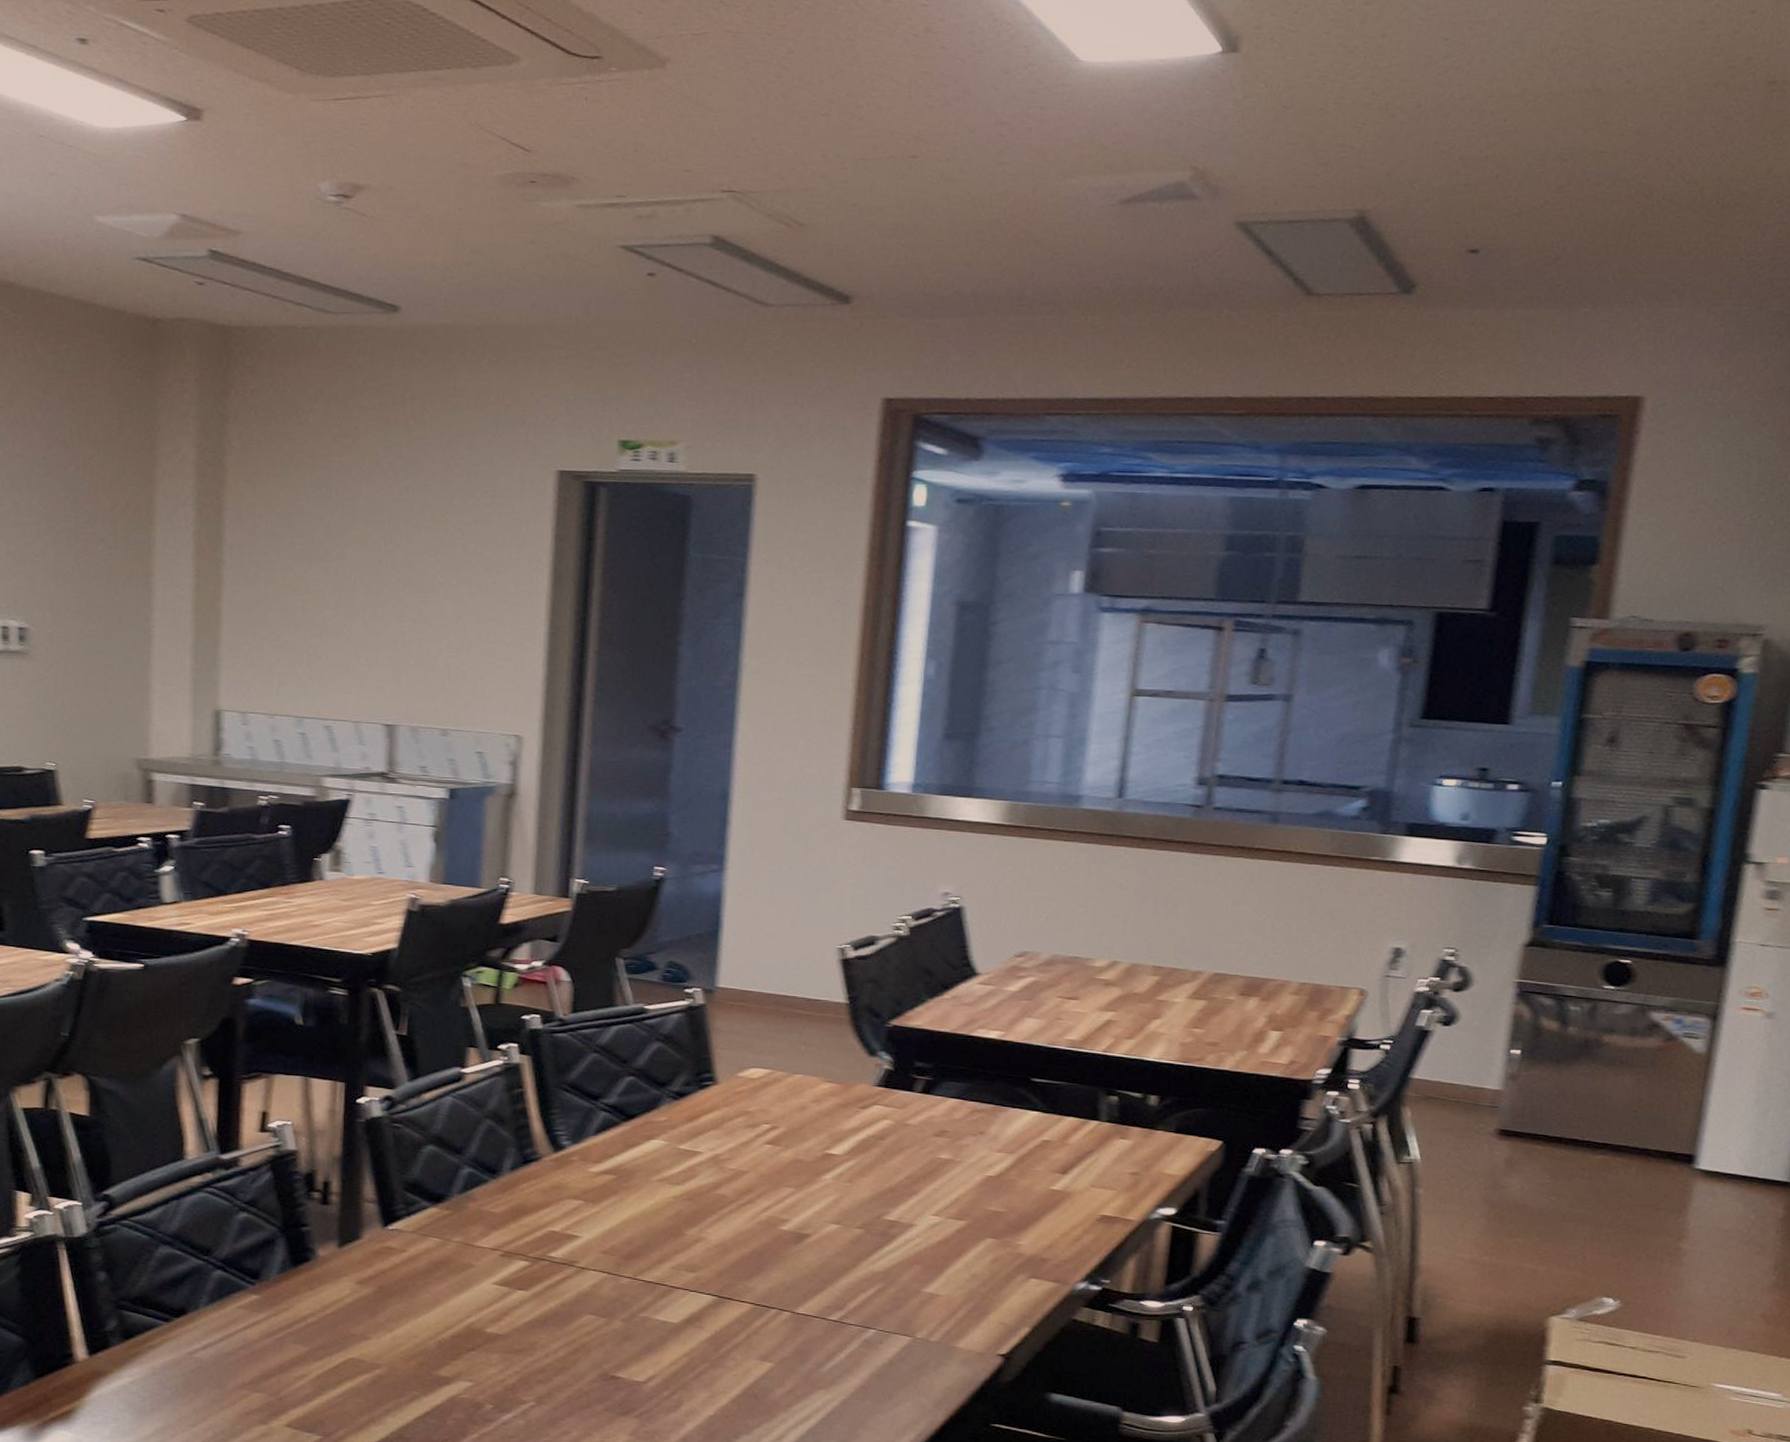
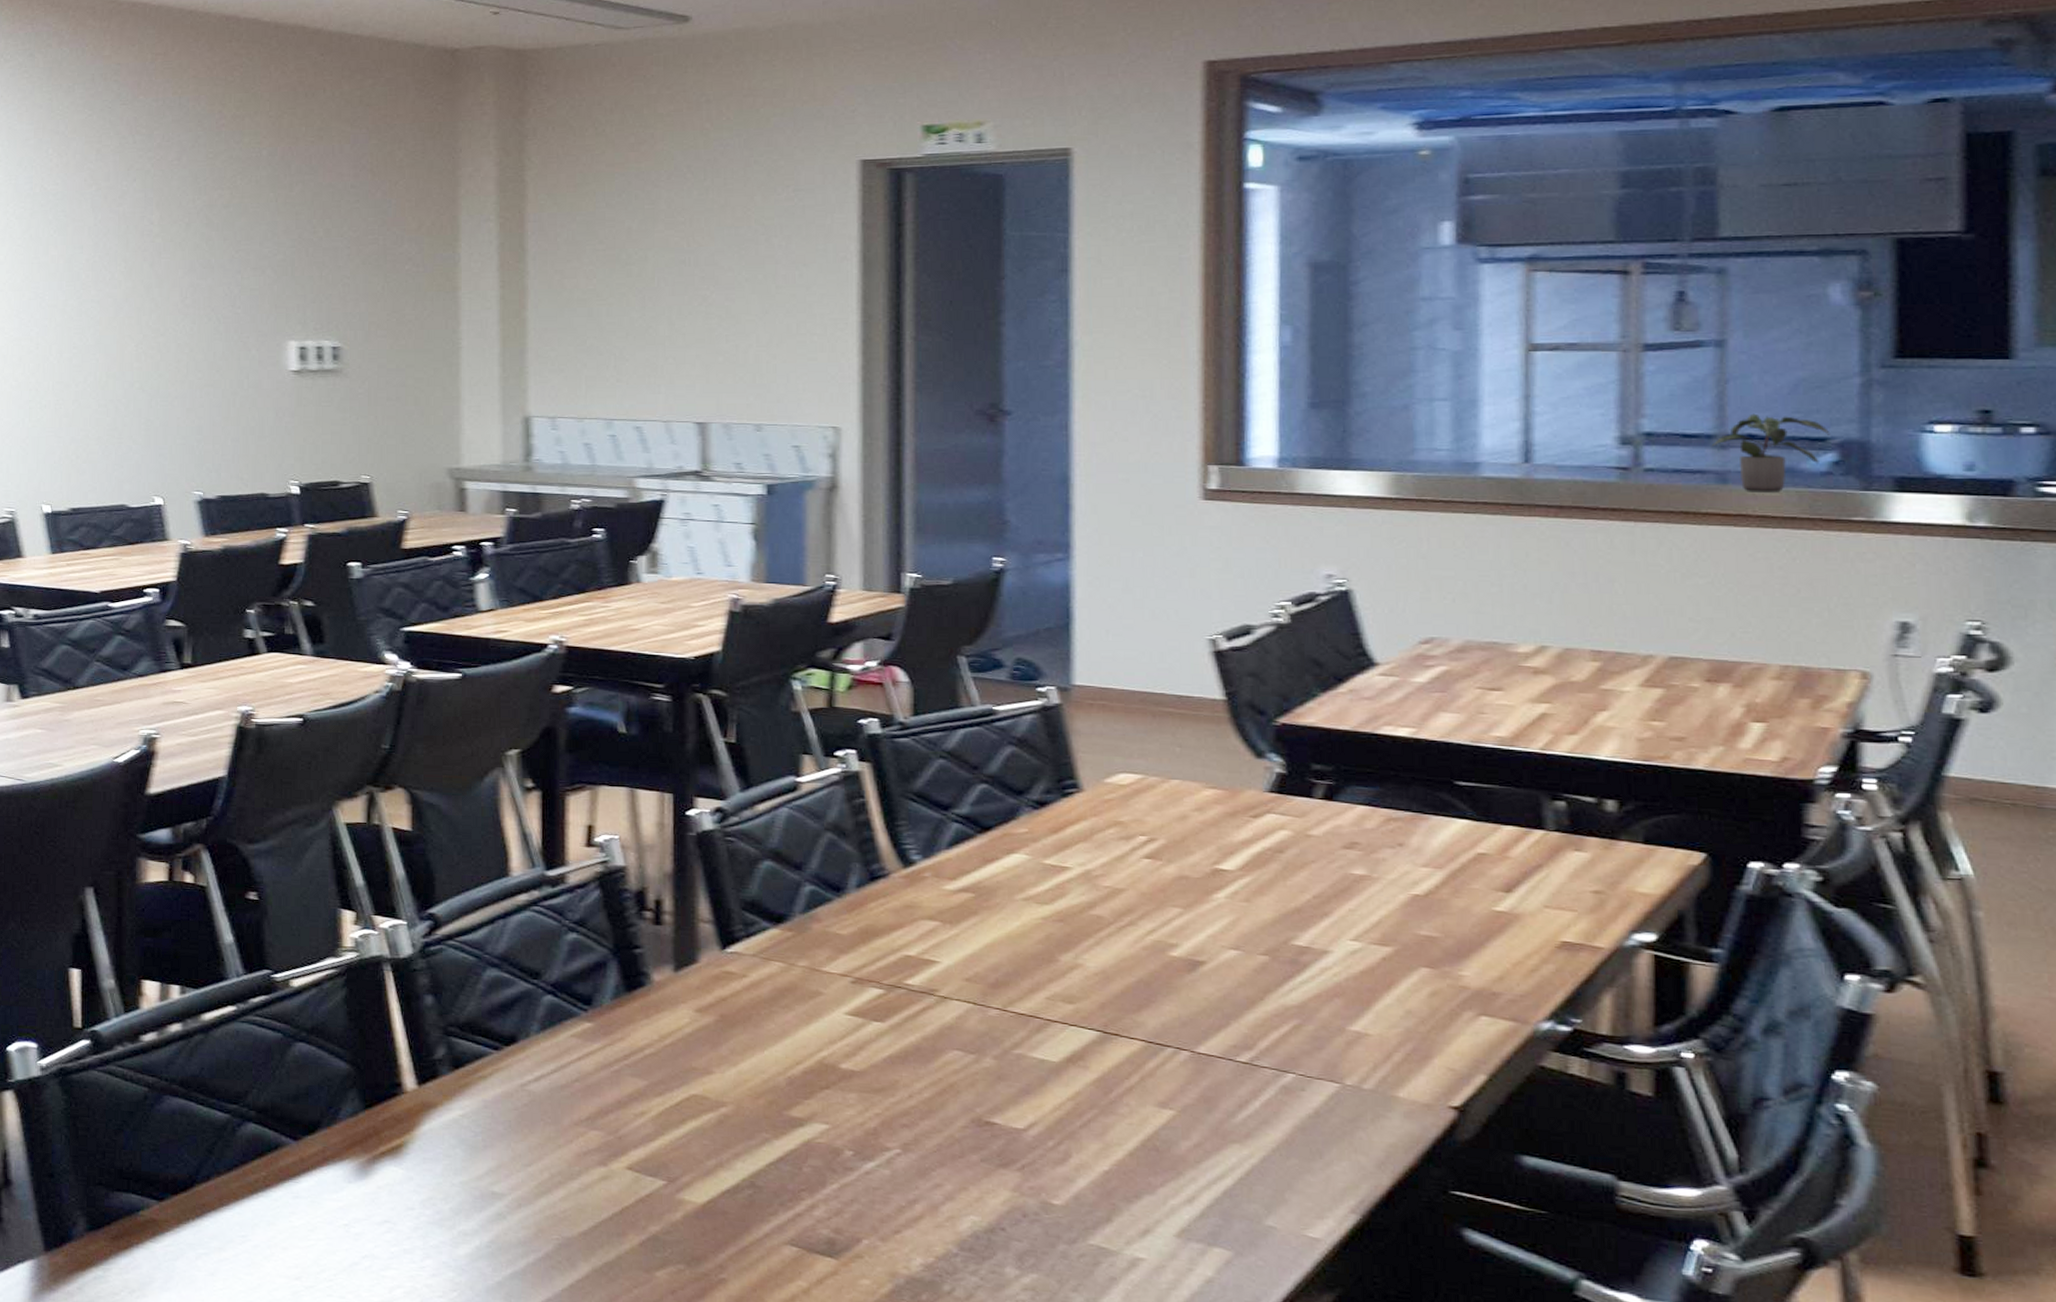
potted plant: none [1269,762,1364,834] -> present [1711,413,1831,494]

